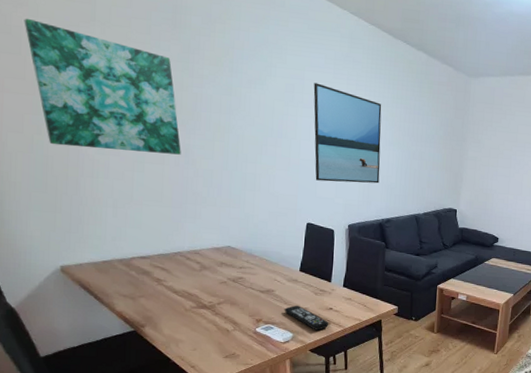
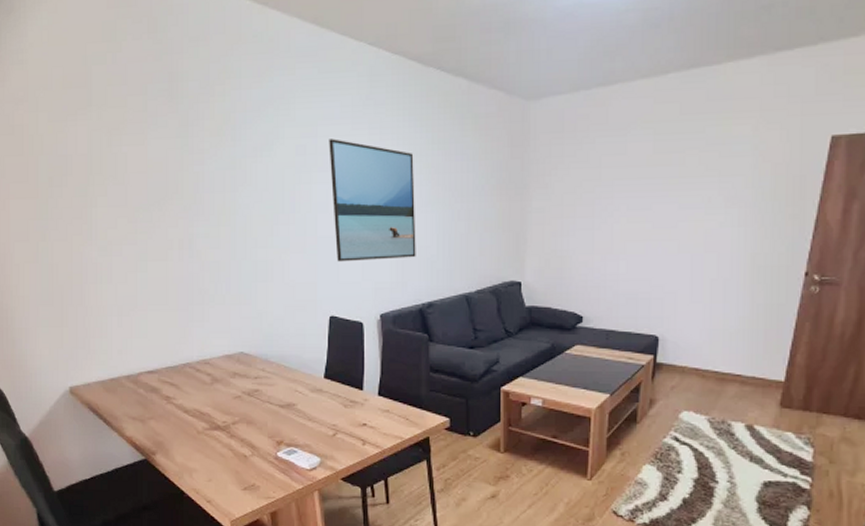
wall art: present [24,18,181,155] -> none [25,114,185,251]
remote control: present [284,305,329,331] -> none [308,421,364,453]

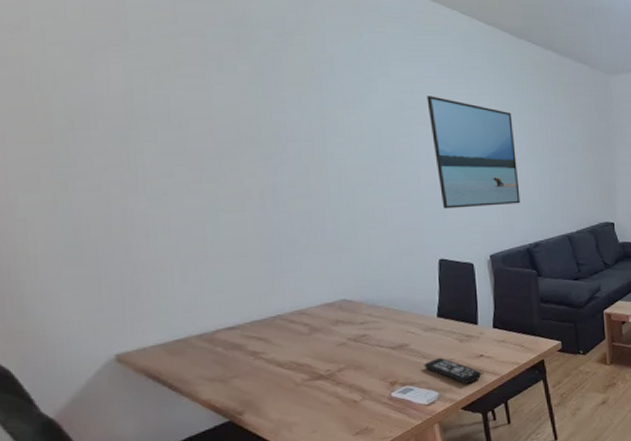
remote control: none [308,421,364,453] -> present [424,357,482,384]

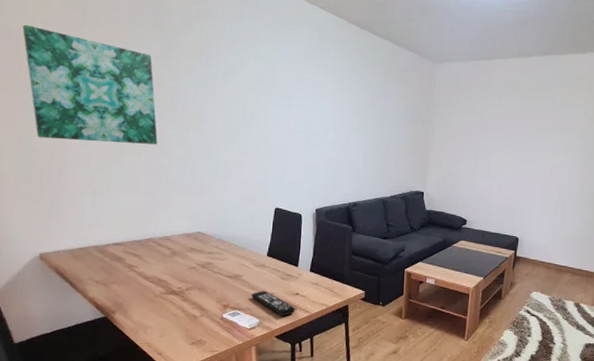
wall art: none [25,45,267,202] -> present [22,24,158,145]
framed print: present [426,96,521,209] -> none [284,73,349,168]

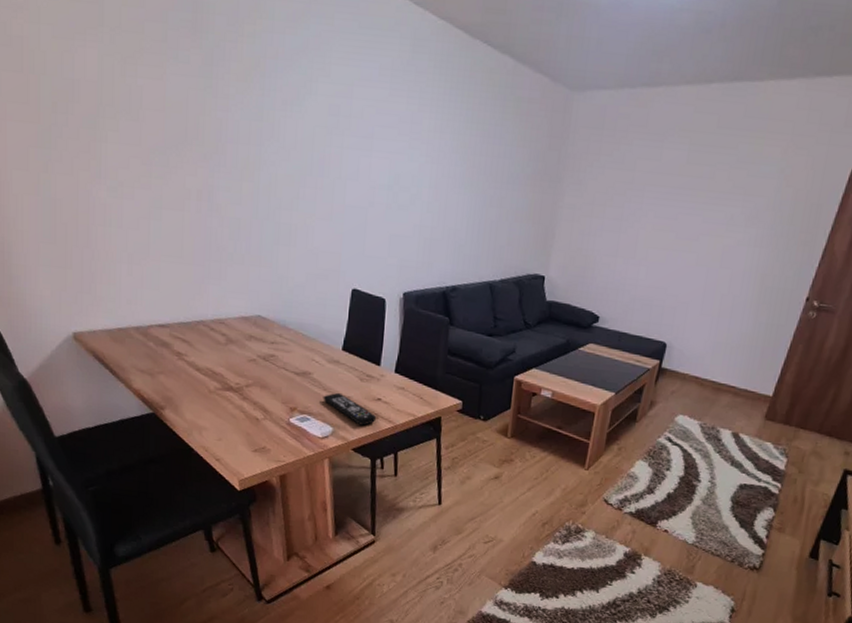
wall art: present [22,24,158,145] -> none [25,25,204,199]

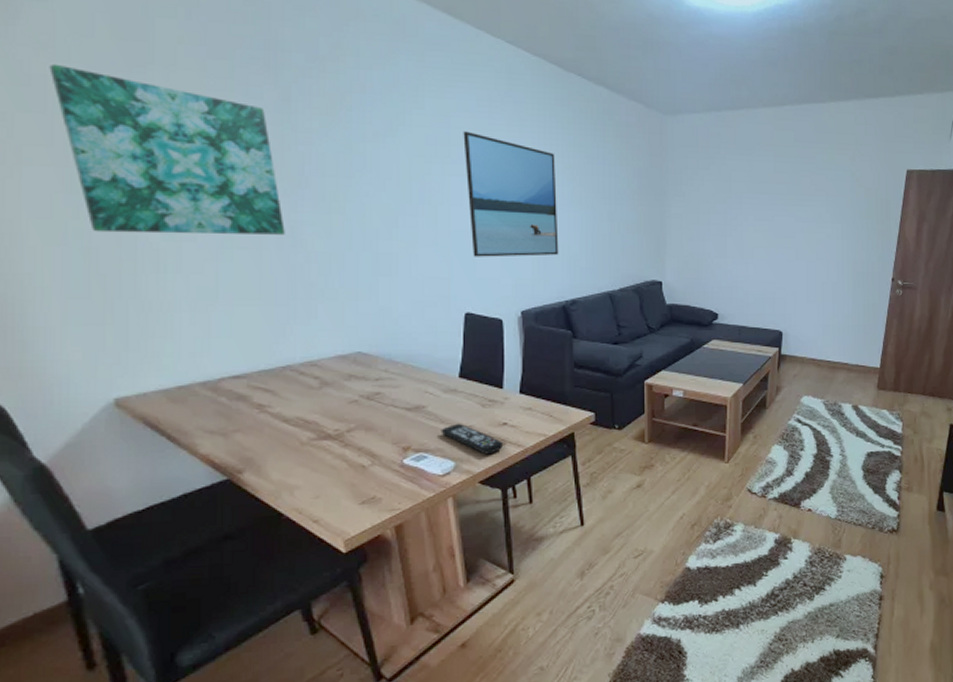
wall art: none [25,25,204,199] -> present [49,63,285,235]
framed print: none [363,102,452,239] -> present [463,131,559,257]

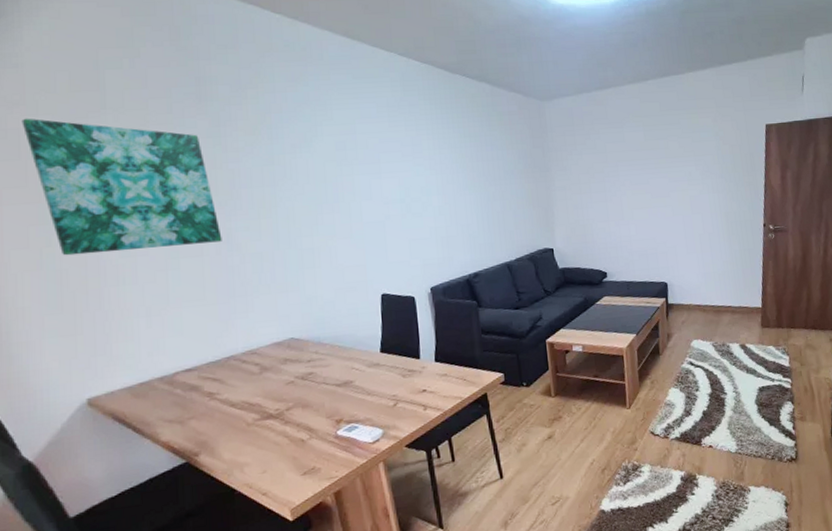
remote control: present [441,423,504,455] -> none [368,393,425,421]
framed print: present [463,131,559,257] -> none [367,135,459,244]

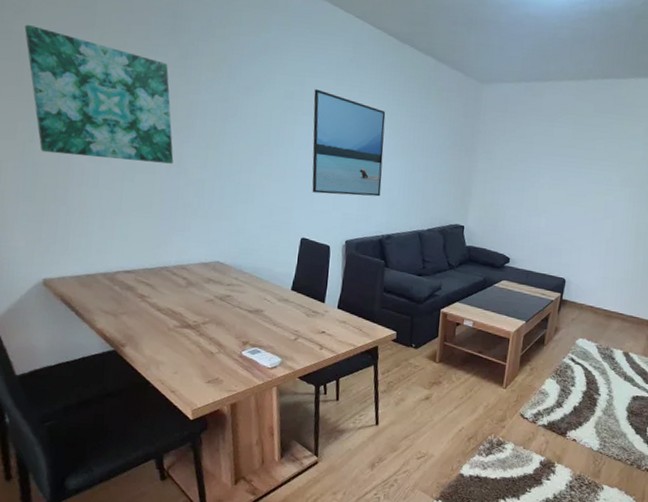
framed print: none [367,135,459,244] -> present [312,89,386,197]

